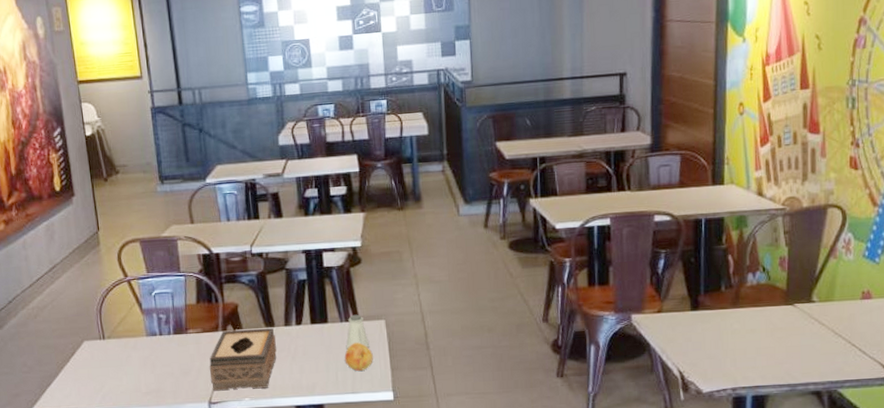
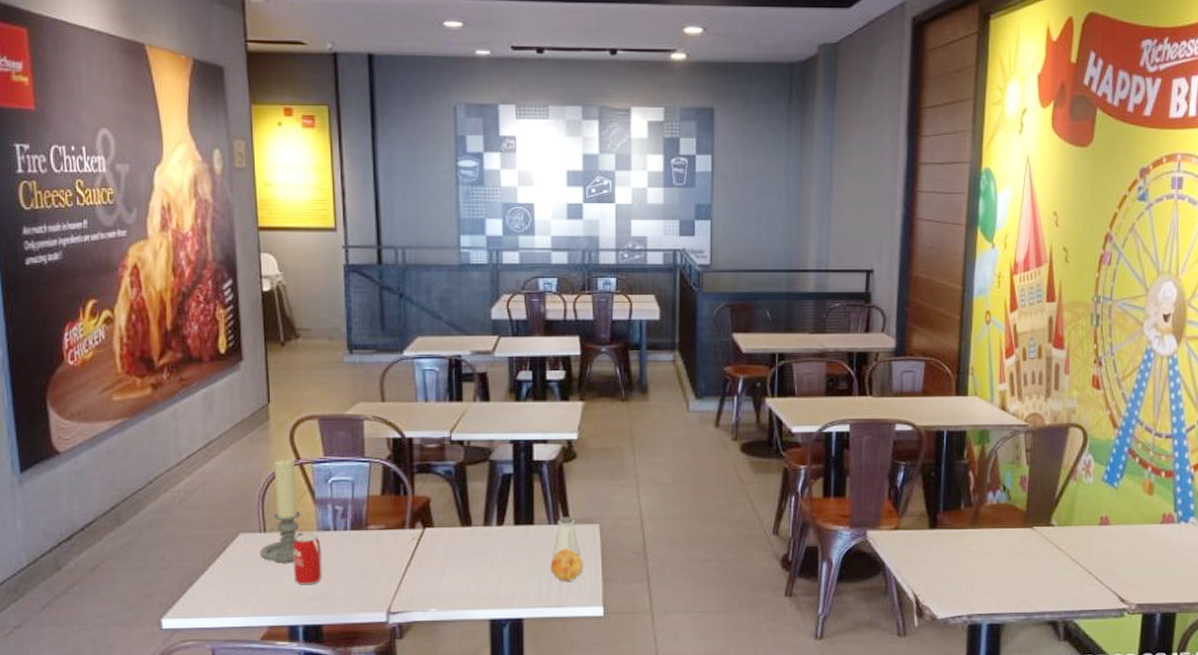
candle holder: none [101,276,135,365] -> present [260,458,303,564]
beverage can: none [127,339,154,383] -> present [292,534,323,586]
tissue box: present [209,327,277,391] -> none [390,527,472,599]

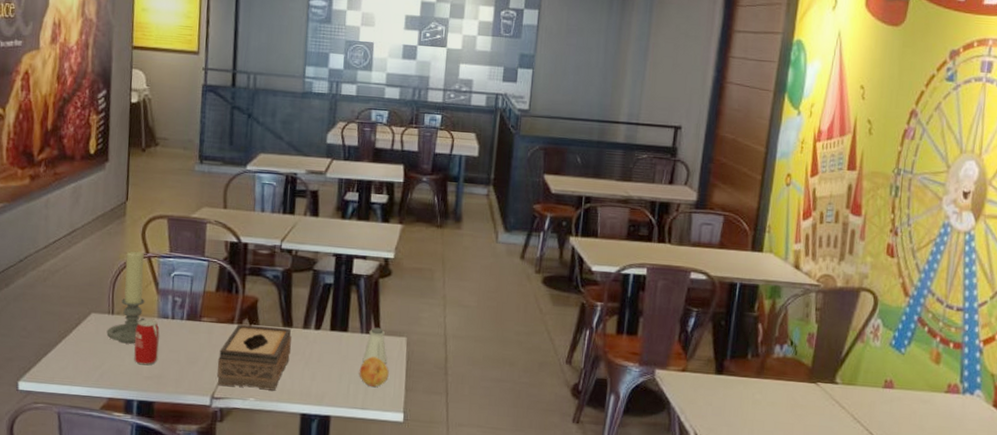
tissue box: none [390,527,472,599] -> present [217,324,292,391]

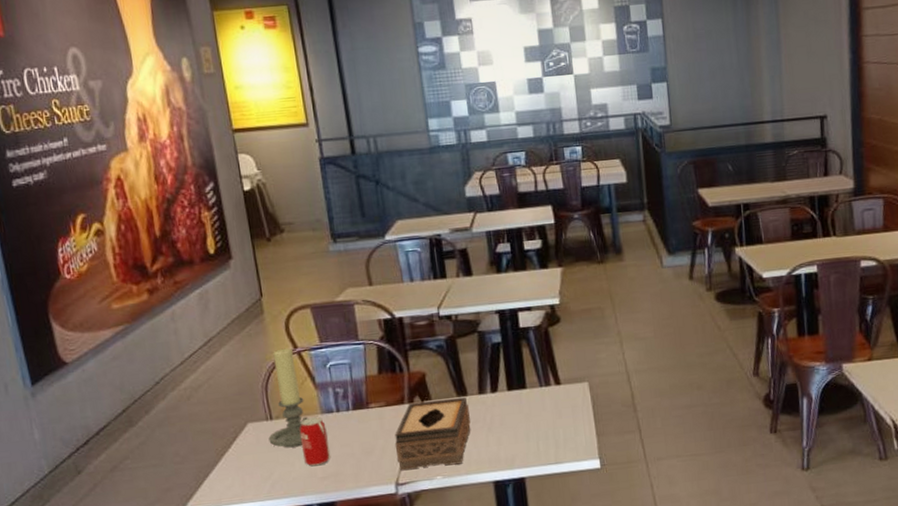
fruit: present [359,356,389,387] -> none [545,408,577,439]
saltshaker: present [362,327,387,364] -> none [546,377,573,416]

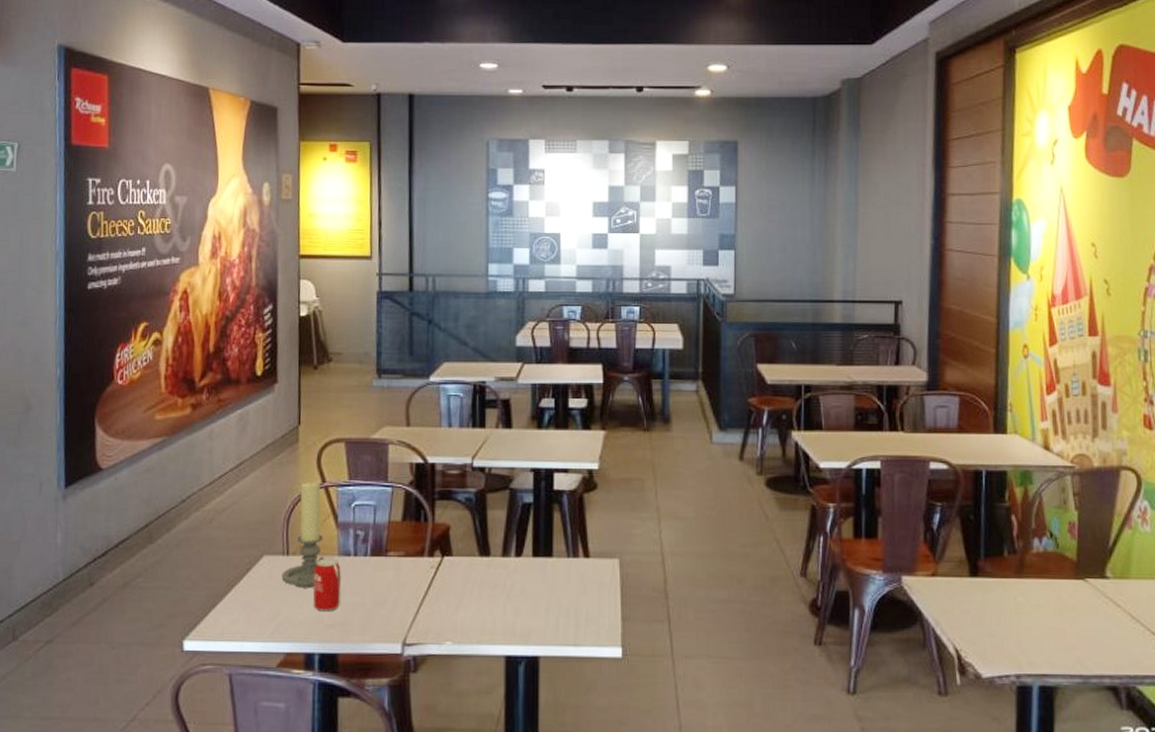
tissue box: present [394,396,471,471] -> none [407,556,490,631]

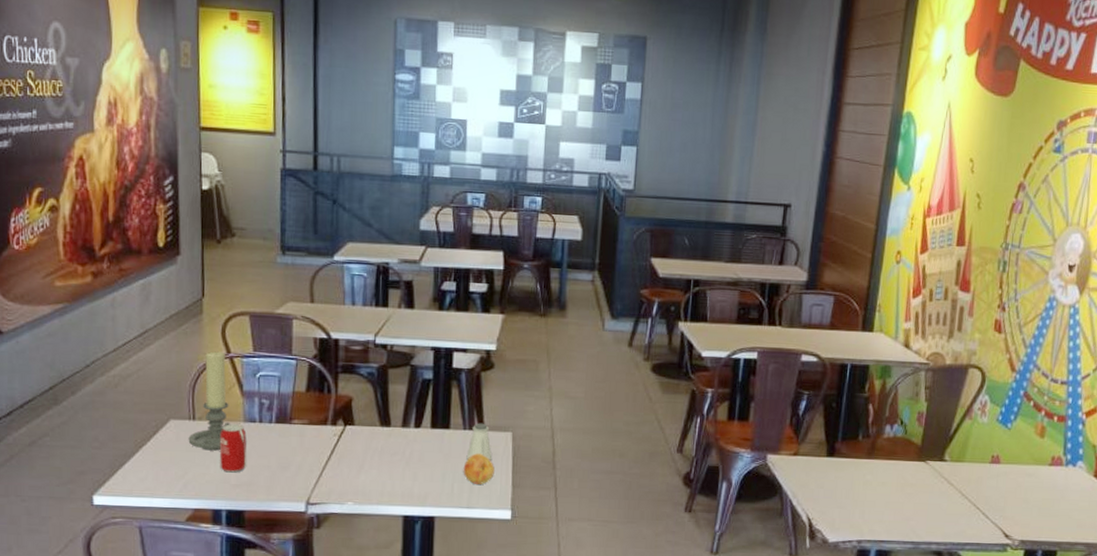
fruit: none [568,583,602,618] -> present [463,453,495,484]
saltshaker: none [571,549,599,591] -> present [466,423,493,460]

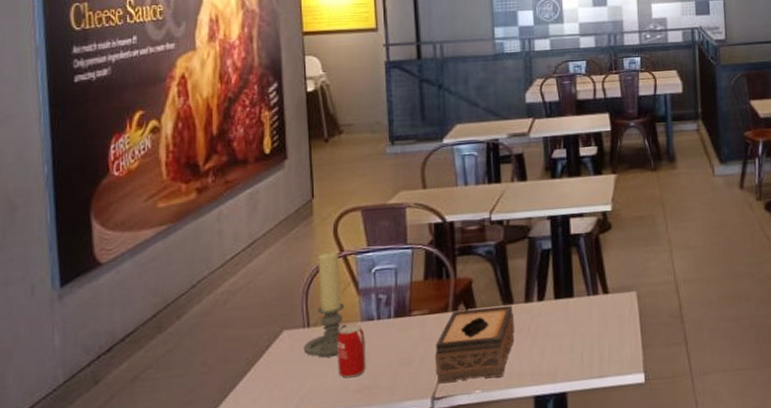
tissue box: none [311,425,390,493] -> present [434,305,515,384]
fruit: present [463,453,495,484] -> none [591,318,623,351]
saltshaker: present [466,423,493,460] -> none [593,286,620,326]

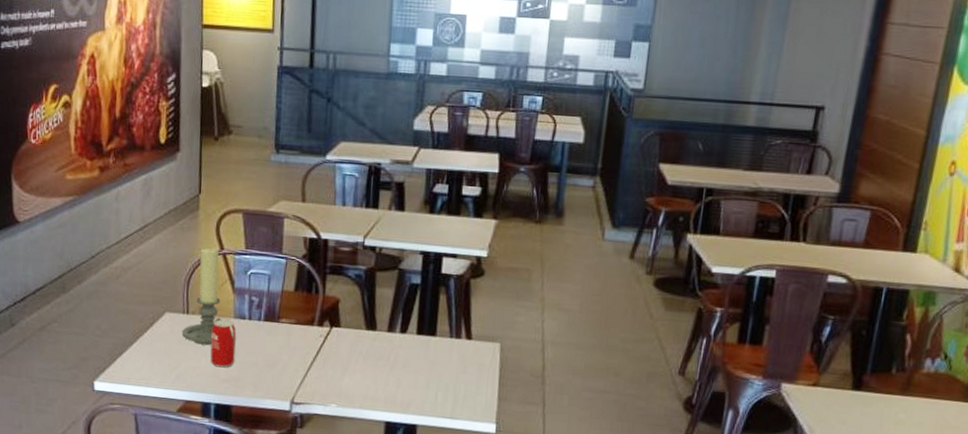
tissue box: present [434,305,515,384] -> none [296,325,375,397]

